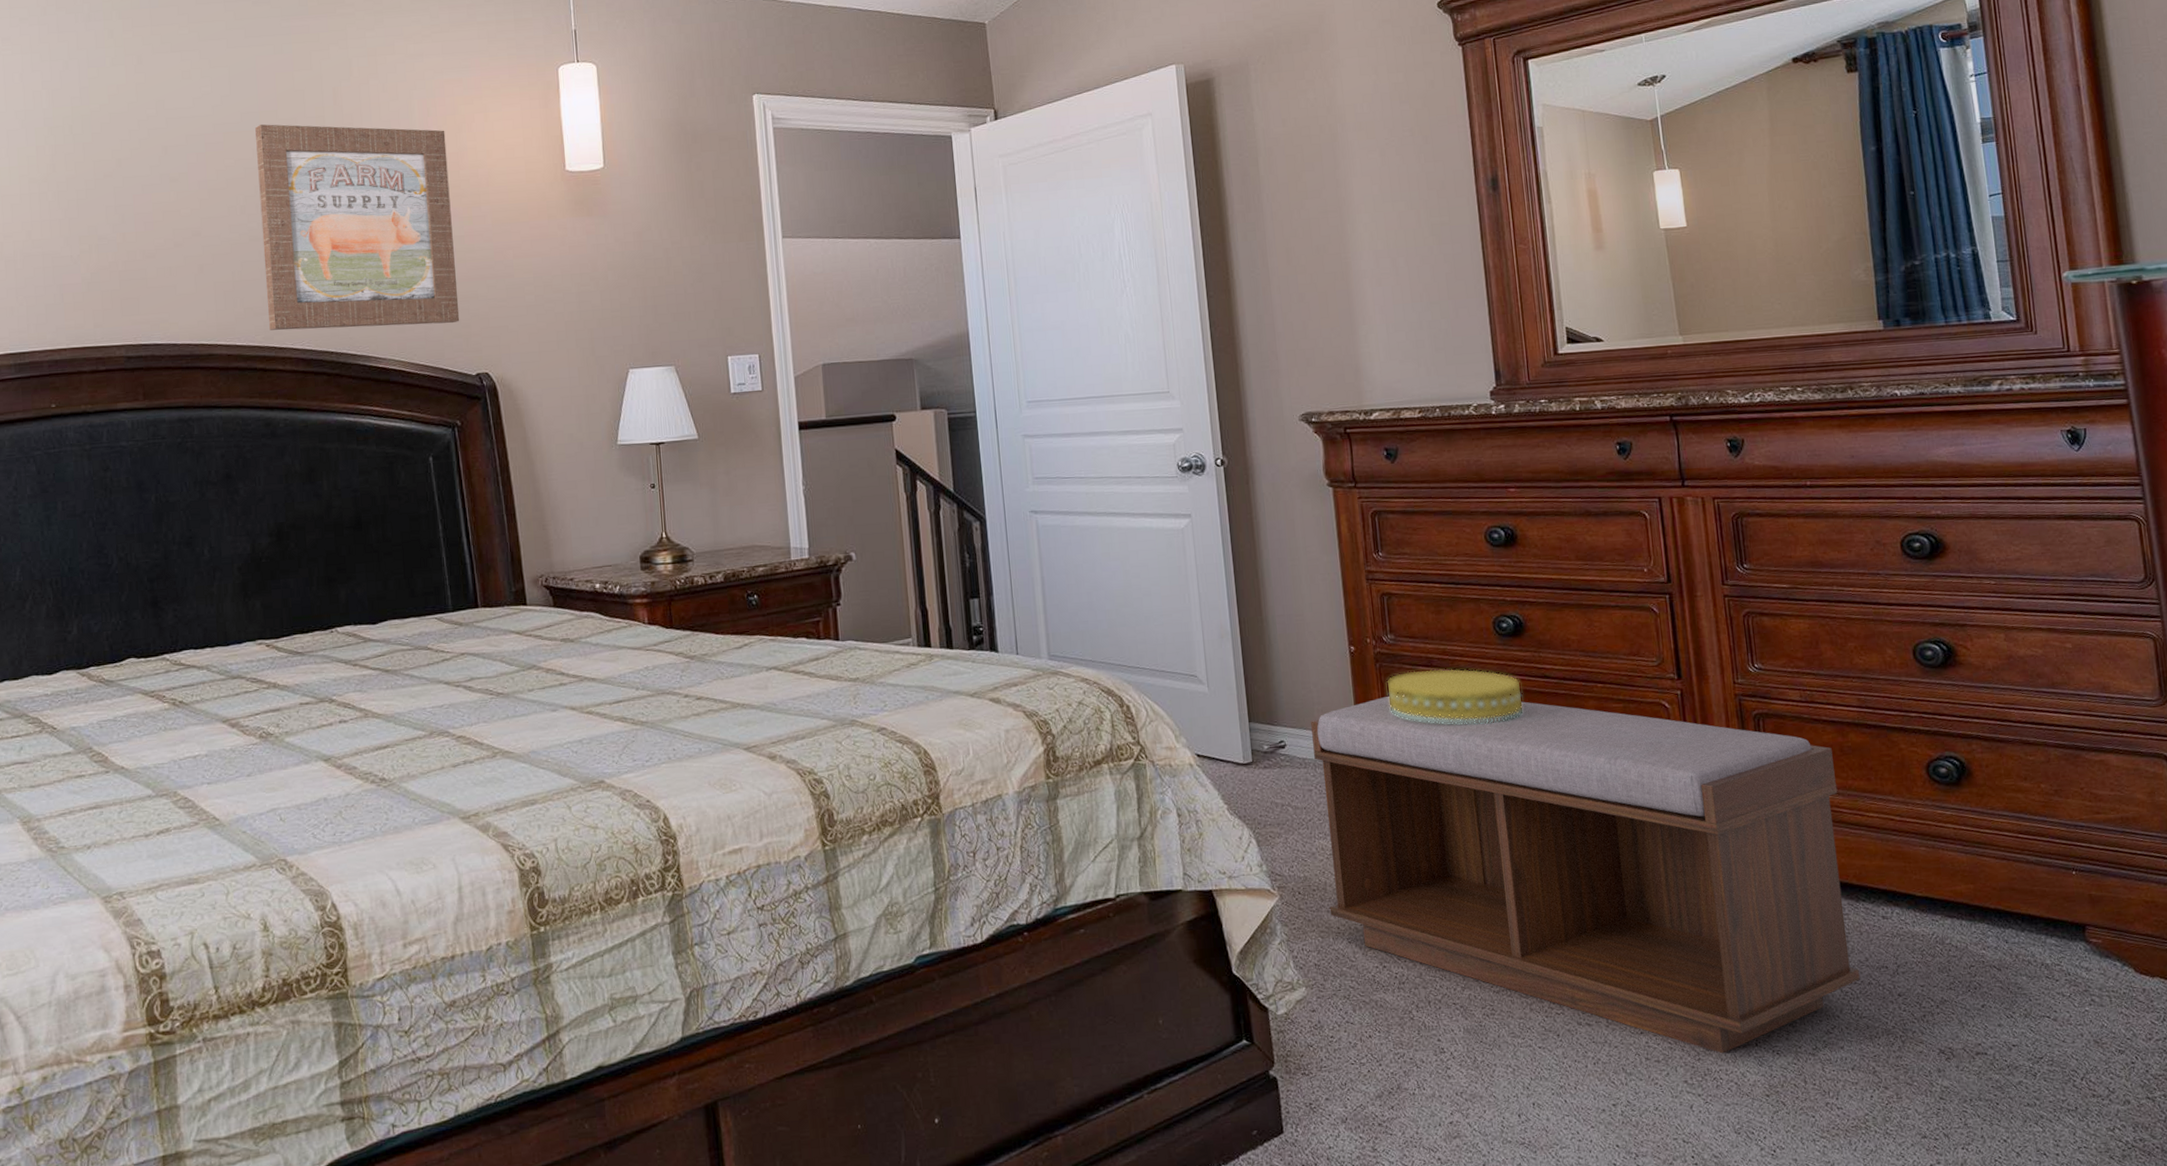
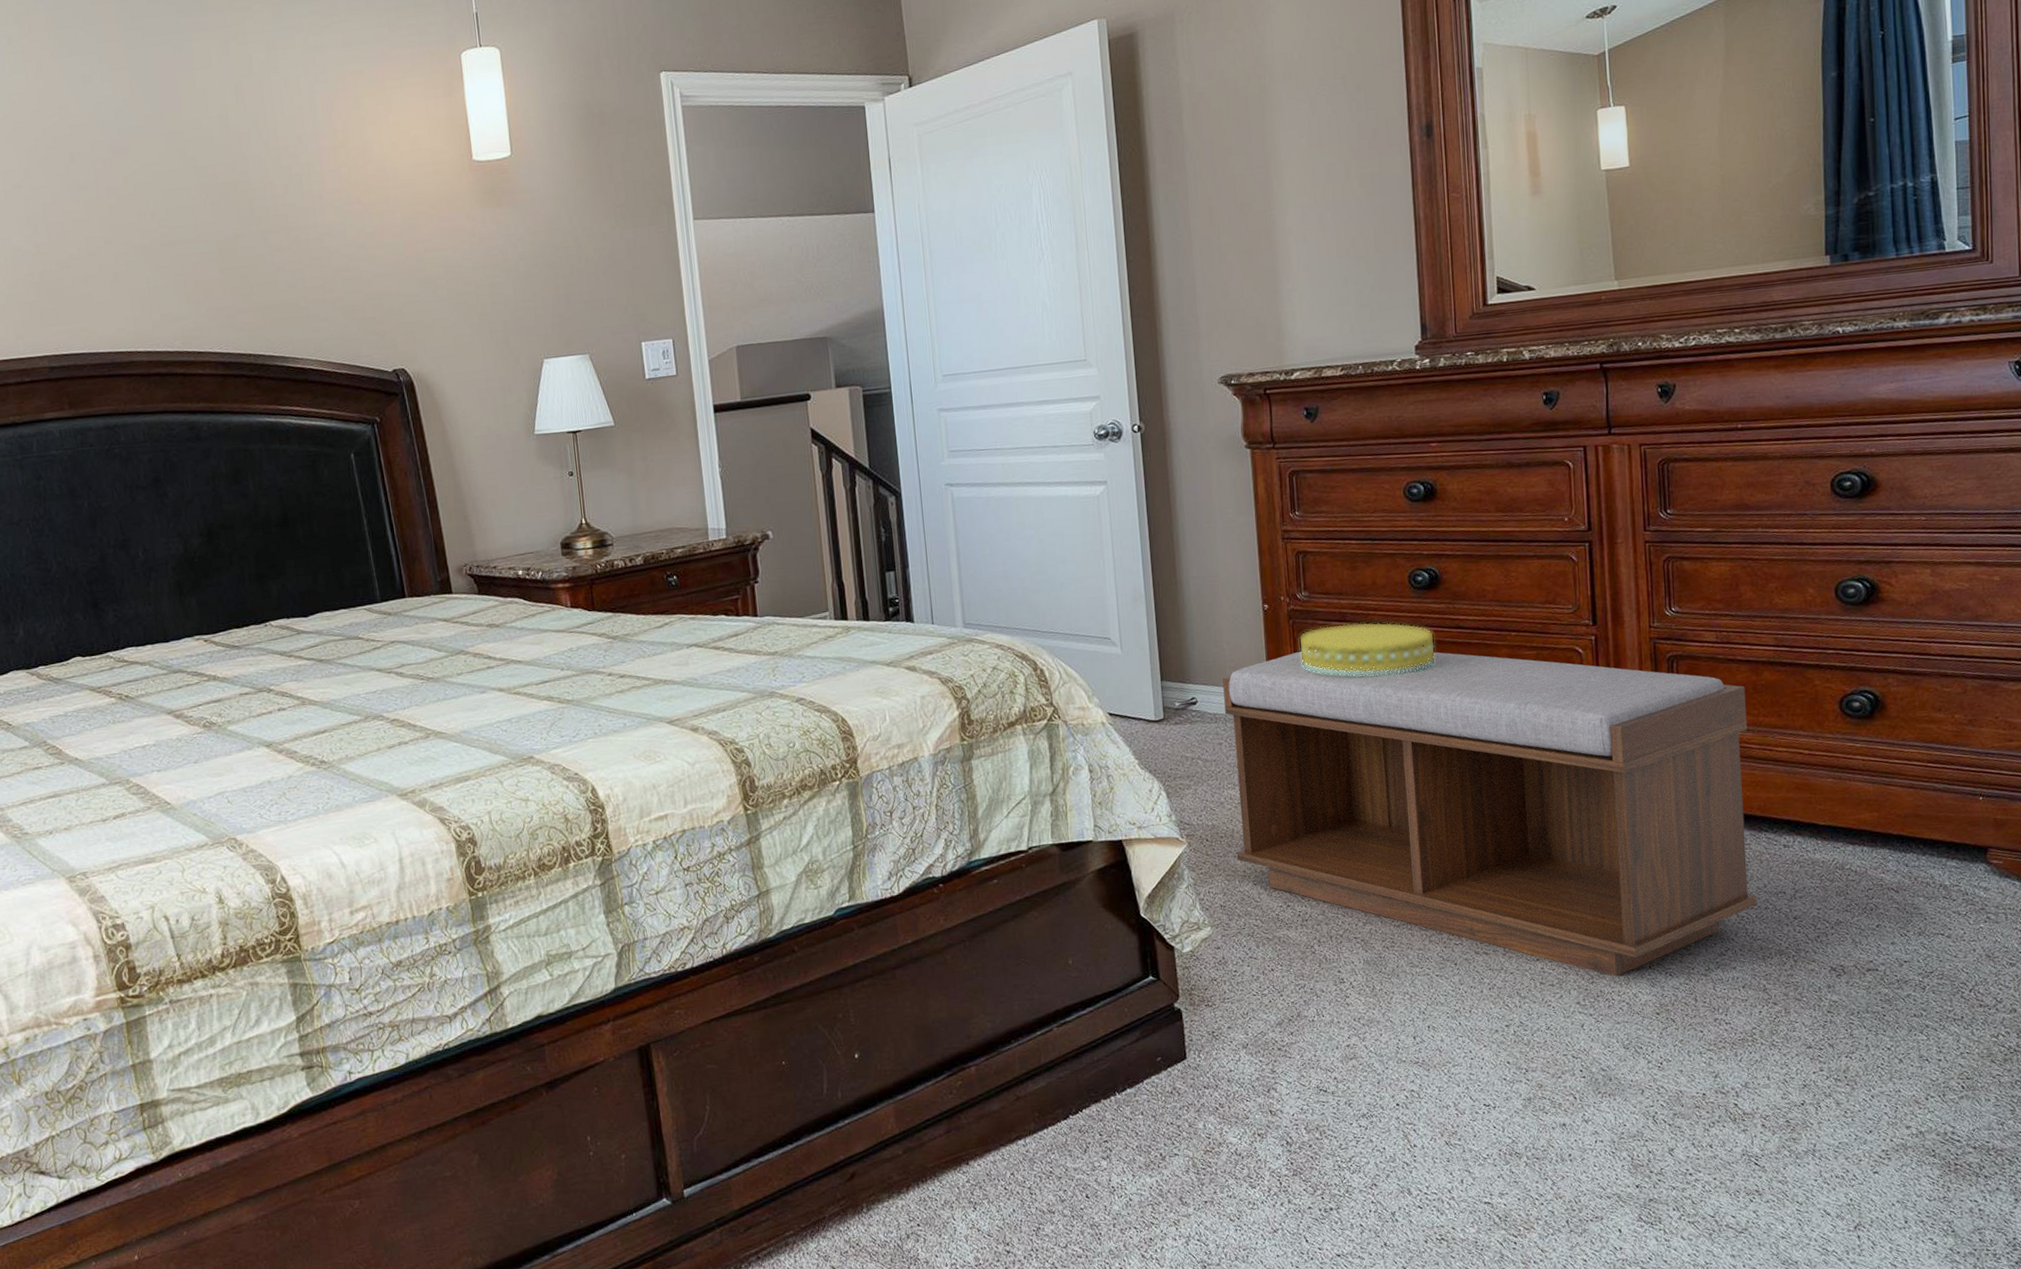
wall art: present [255,124,460,330] -> none [159,124,374,335]

